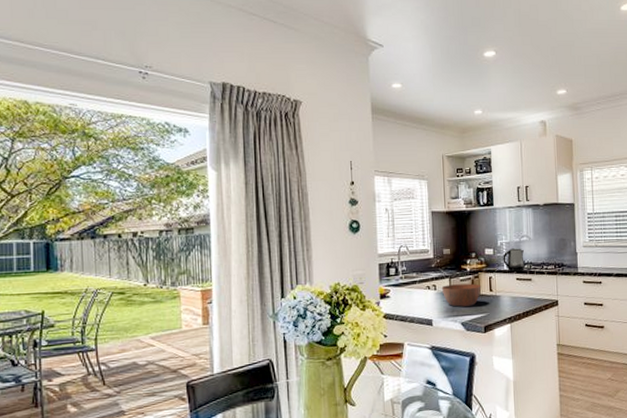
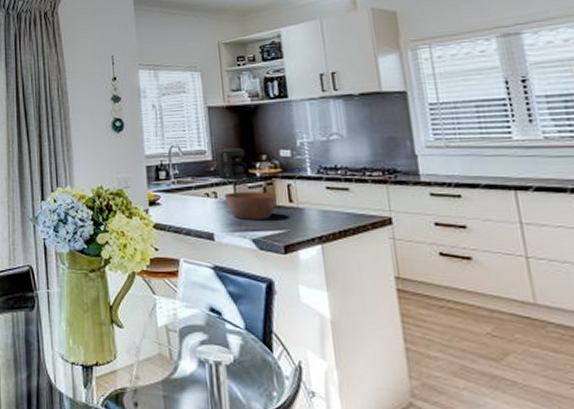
coffee maker: none [436,248,461,274] -> present [215,148,248,180]
kettle: present [503,247,525,272] -> none [305,148,338,179]

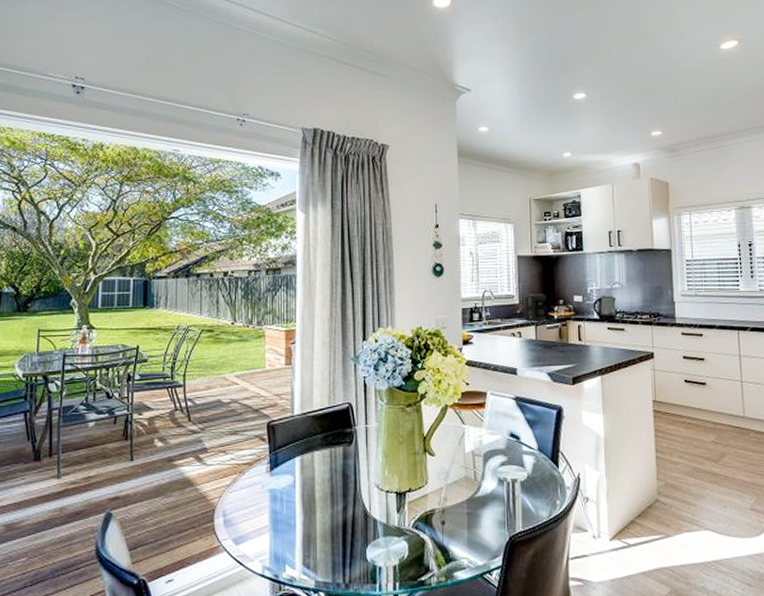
bowl: present [223,192,278,220] -> none [527,332,570,356]
kettle: none [305,148,338,179] -> present [593,294,617,321]

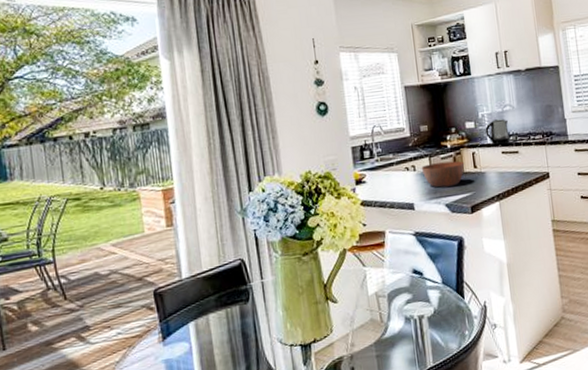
coffee maker: present [522,294,548,321] -> none [413,123,441,153]
bowl: none [527,332,570,356] -> present [421,161,465,188]

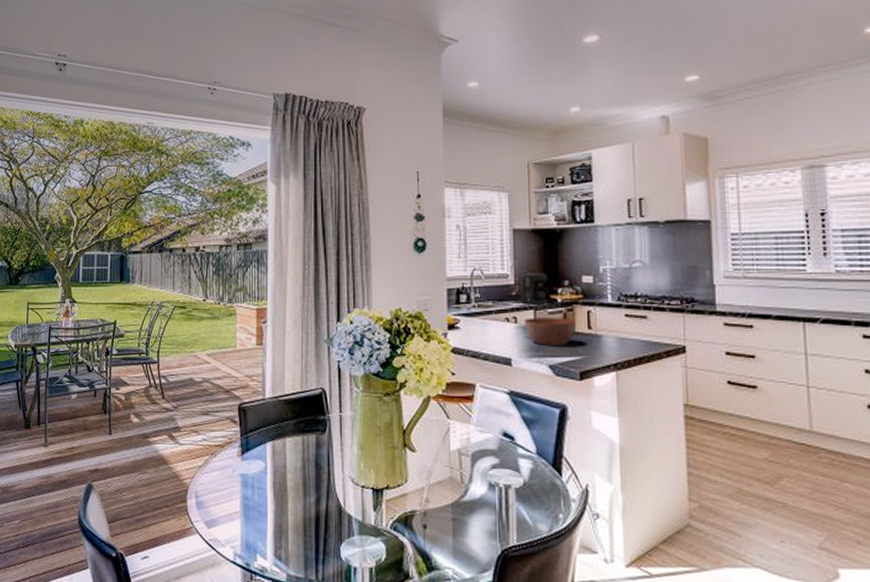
coffee maker: none [413,123,441,153] -> present [518,273,550,305]
kettle: present [485,118,510,145] -> none [606,275,637,306]

